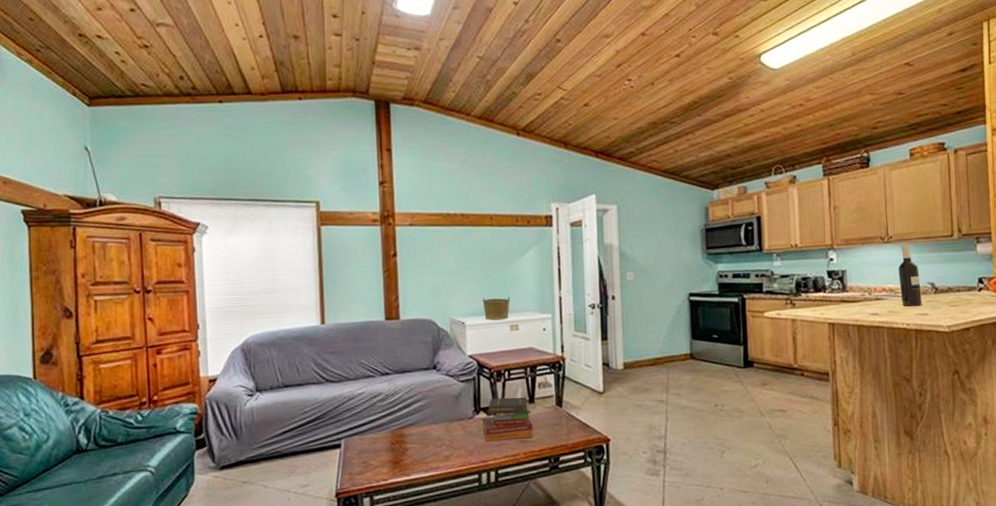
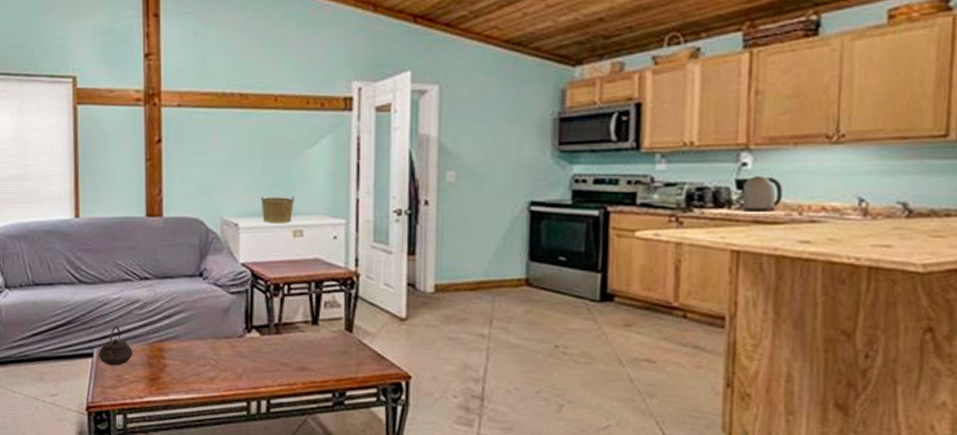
teapot: none [345,418,377,454] -> present [98,326,133,366]
books: present [481,397,533,442] -> none [253,315,315,366]
kettle: none [832,268,857,294] -> present [742,176,783,212]
wine bottle: present [898,245,923,307] -> none [849,147,885,235]

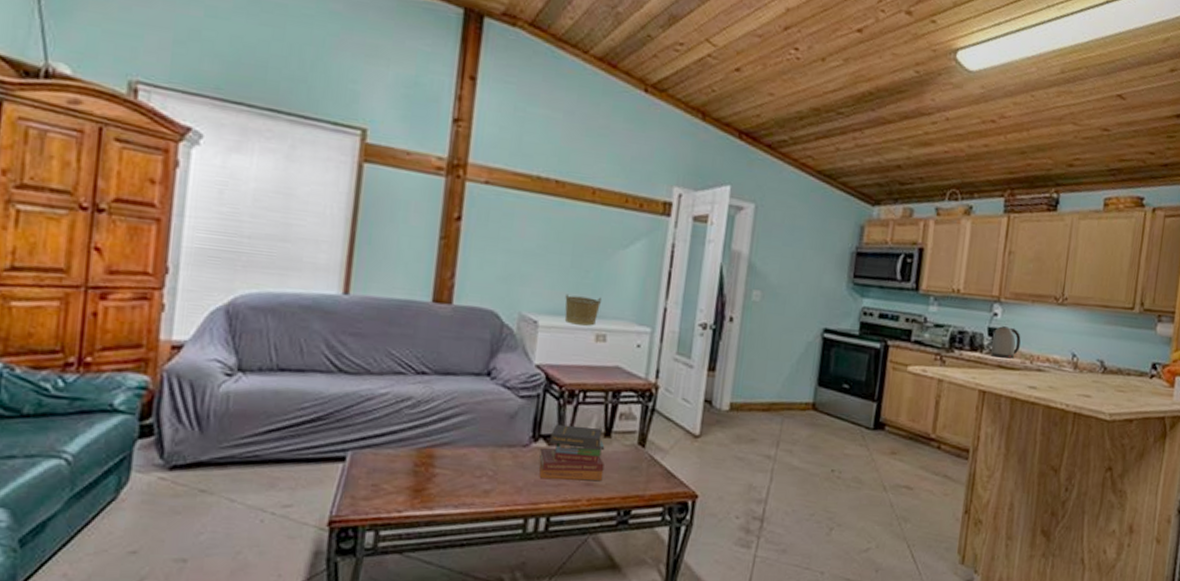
teapot: present [98,326,133,366] -> none [351,426,397,473]
books: none [253,315,315,366] -> present [538,424,605,482]

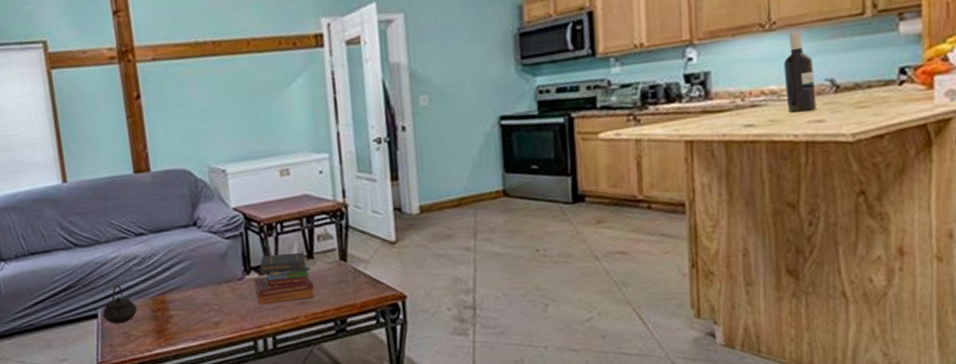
teapot: none [351,426,397,473] -> present [102,284,137,324]
basket: present [564,294,601,326] -> none [244,136,278,166]
kettle: present [991,326,1021,359] -> none [690,68,726,104]
wine bottle: none [1064,310,1091,387] -> present [784,31,817,114]

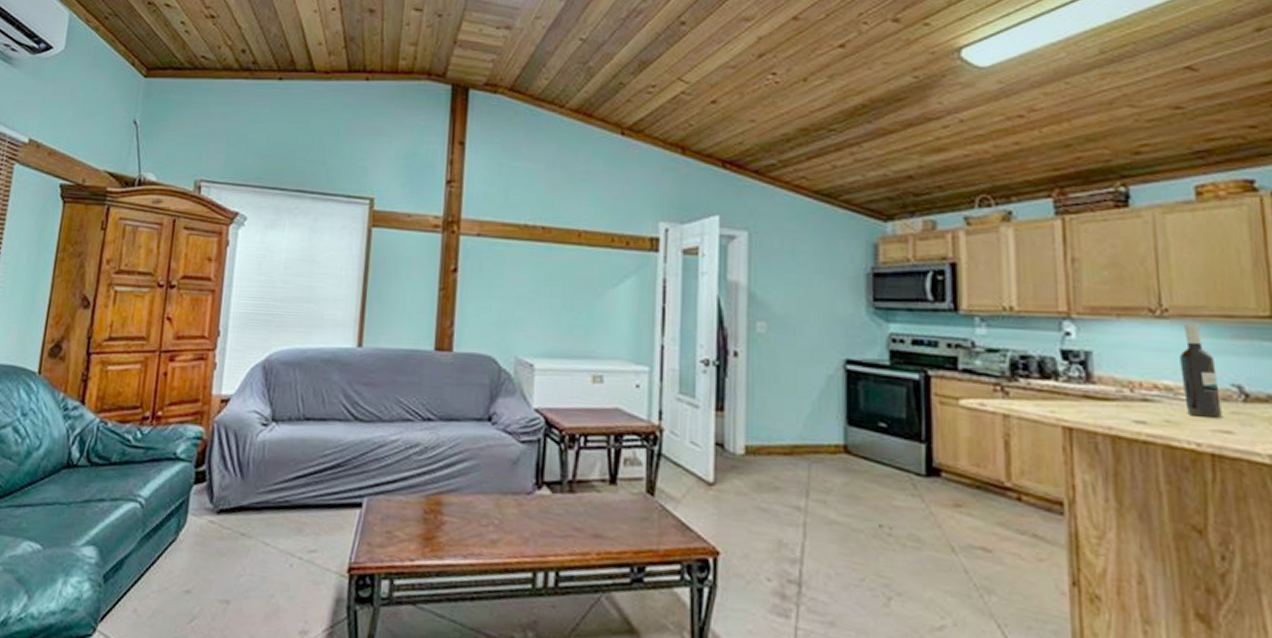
teapot: present [102,284,137,324] -> none [367,472,408,520]
books: present [253,253,315,305] -> none [543,470,612,534]

